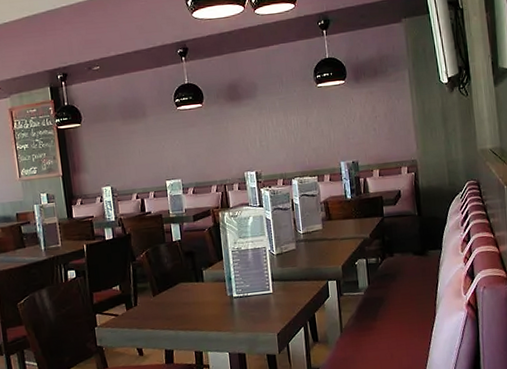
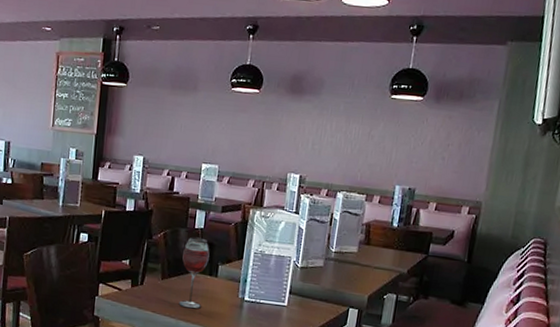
wineglass: none [167,249,195,317] -> present [178,237,210,309]

